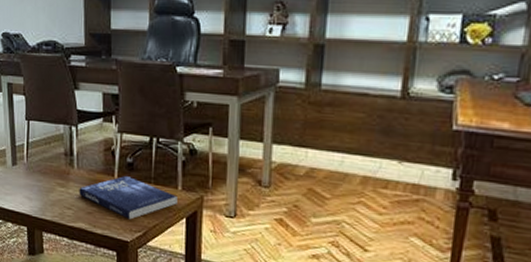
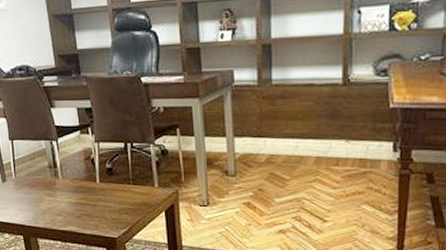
book: present [79,176,178,220] -> none [66,181,156,218]

